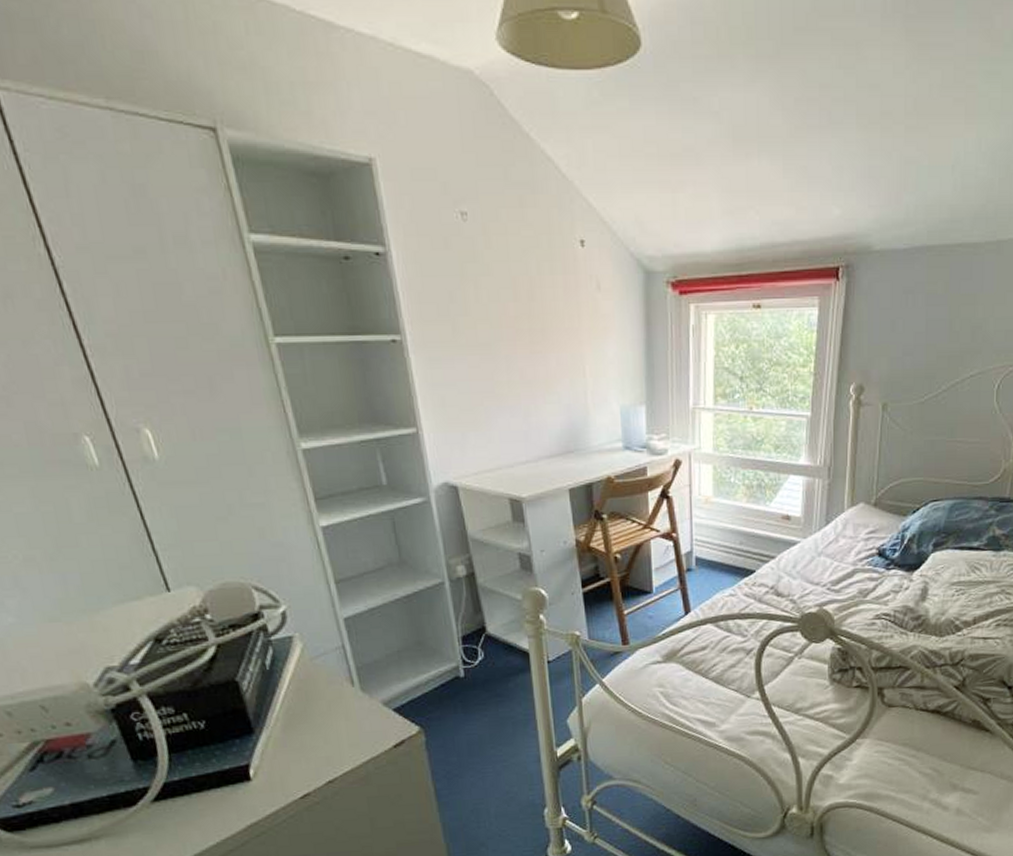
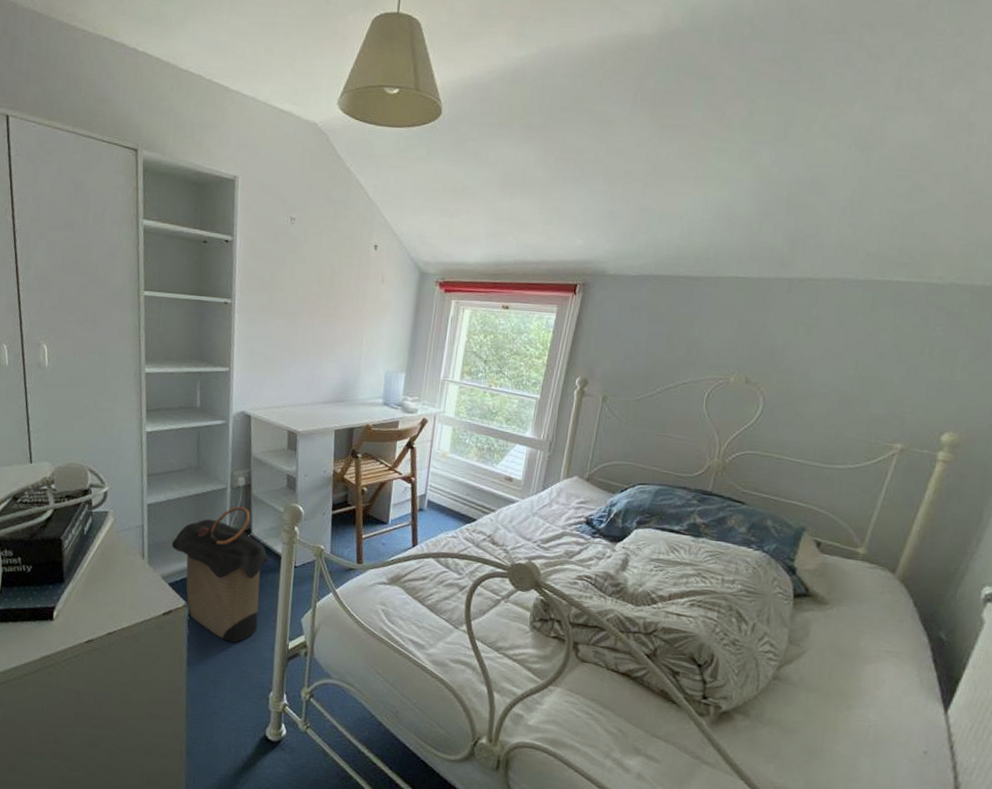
laundry hamper: none [386,602,519,763] -> present [171,506,273,643]

